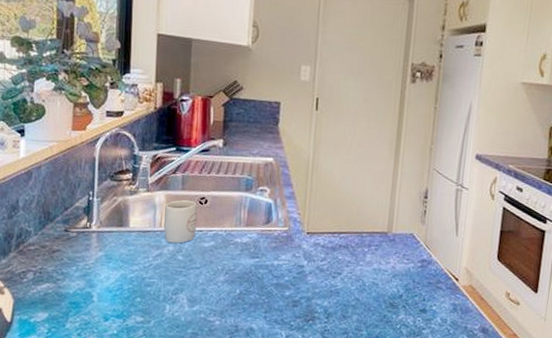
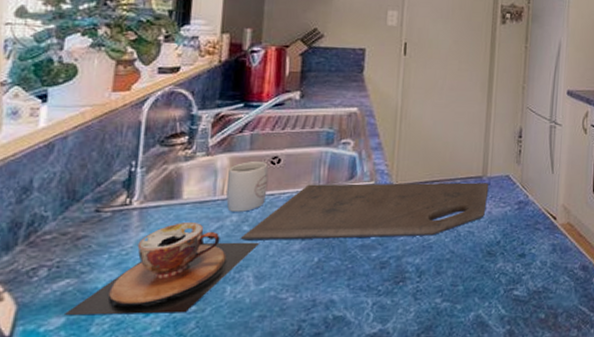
teacup: none [46,247,192,322] -> present [63,221,260,316]
cutting board: none [175,225,394,283] -> present [240,182,489,240]

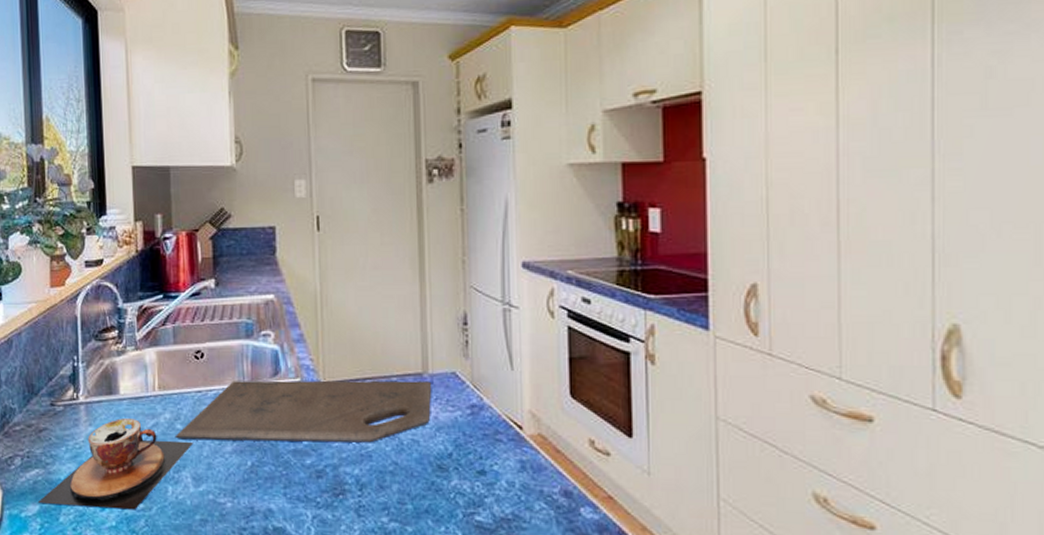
mug: present [225,162,269,212] -> none [156,356,195,409]

